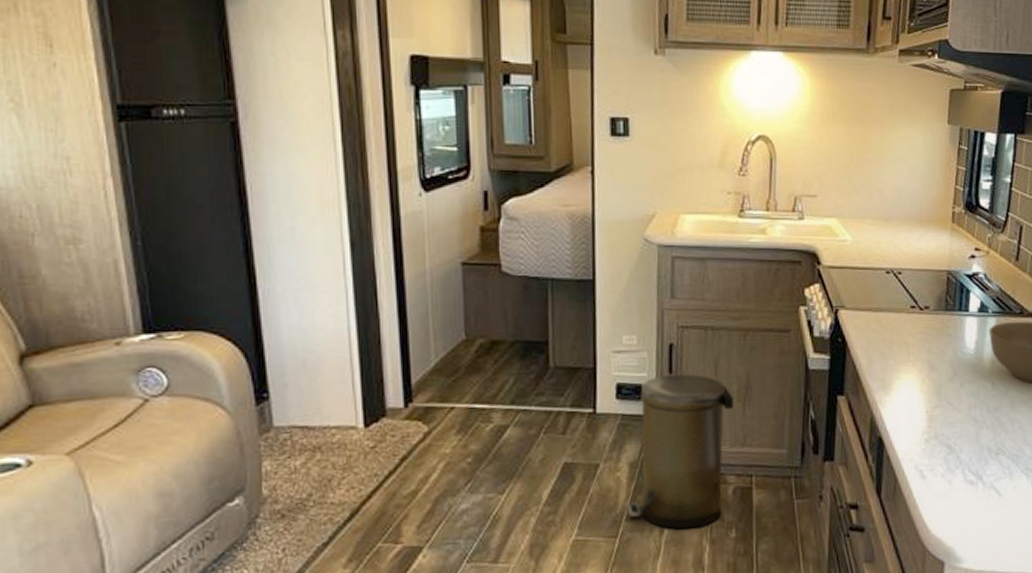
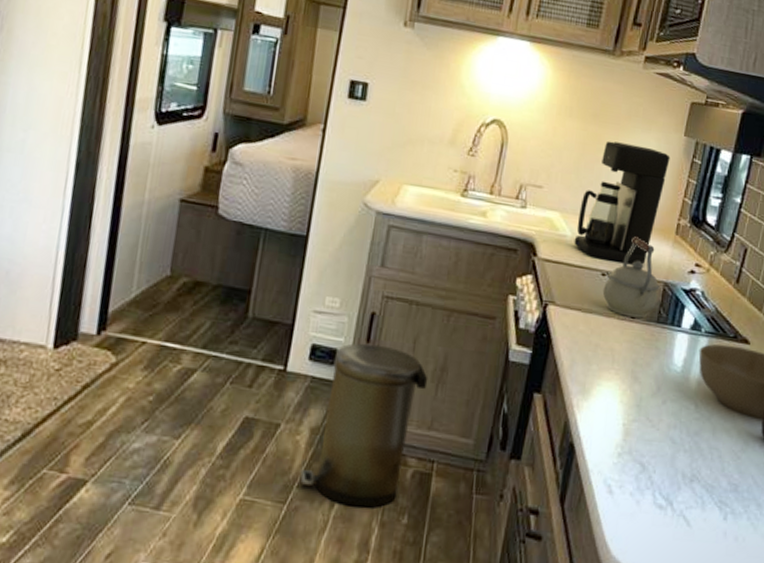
coffee maker: none [855,140,937,258] -> present [574,141,670,265]
kettle: none [889,231,944,309] -> present [602,236,660,319]

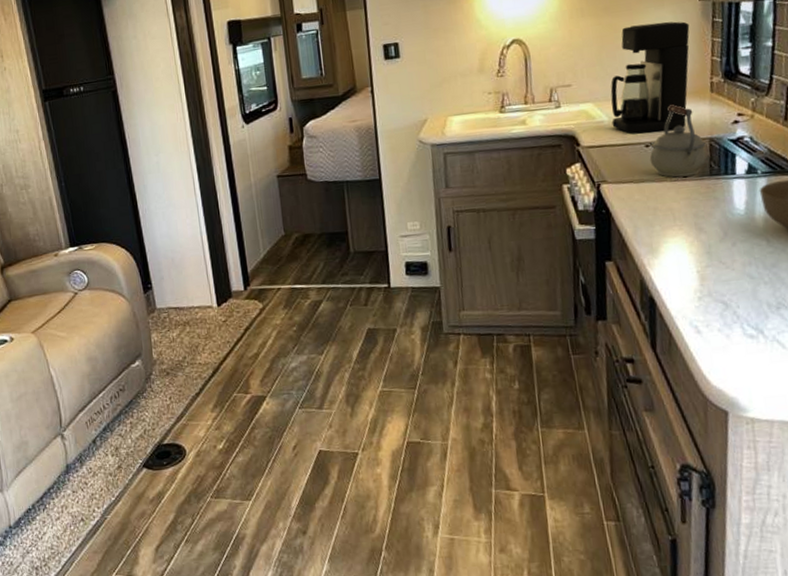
pedal bin: present [300,343,428,509] -> none [421,250,509,383]

